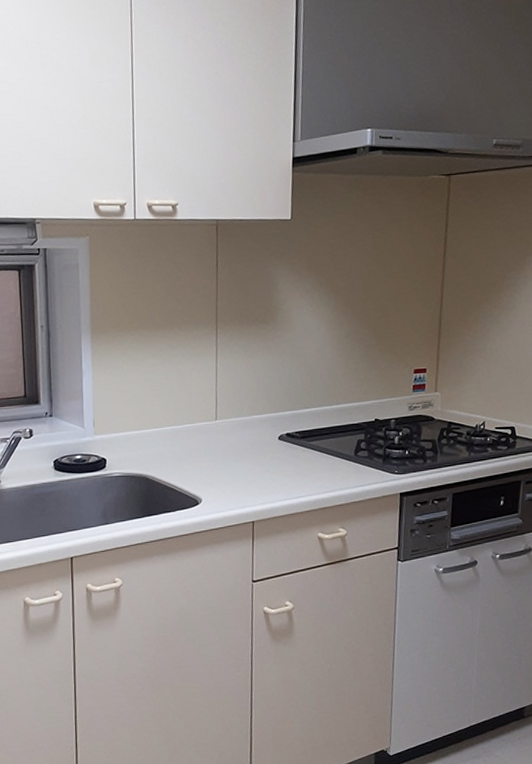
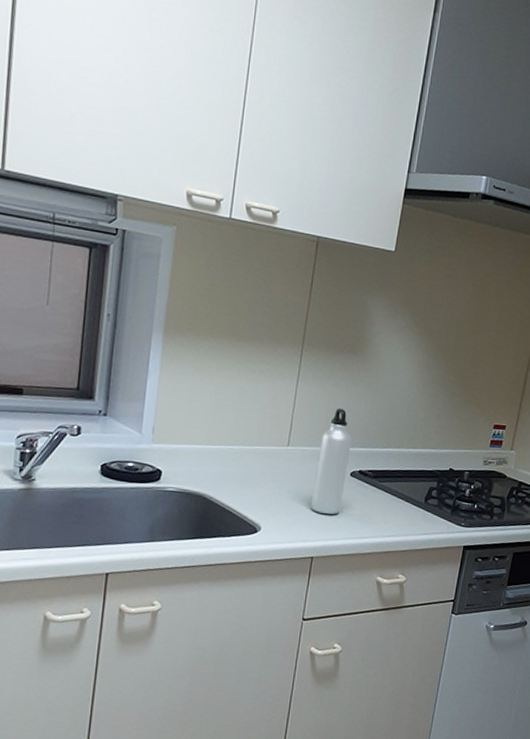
water bottle: none [244,377,275,480] -> present [310,408,352,515]

